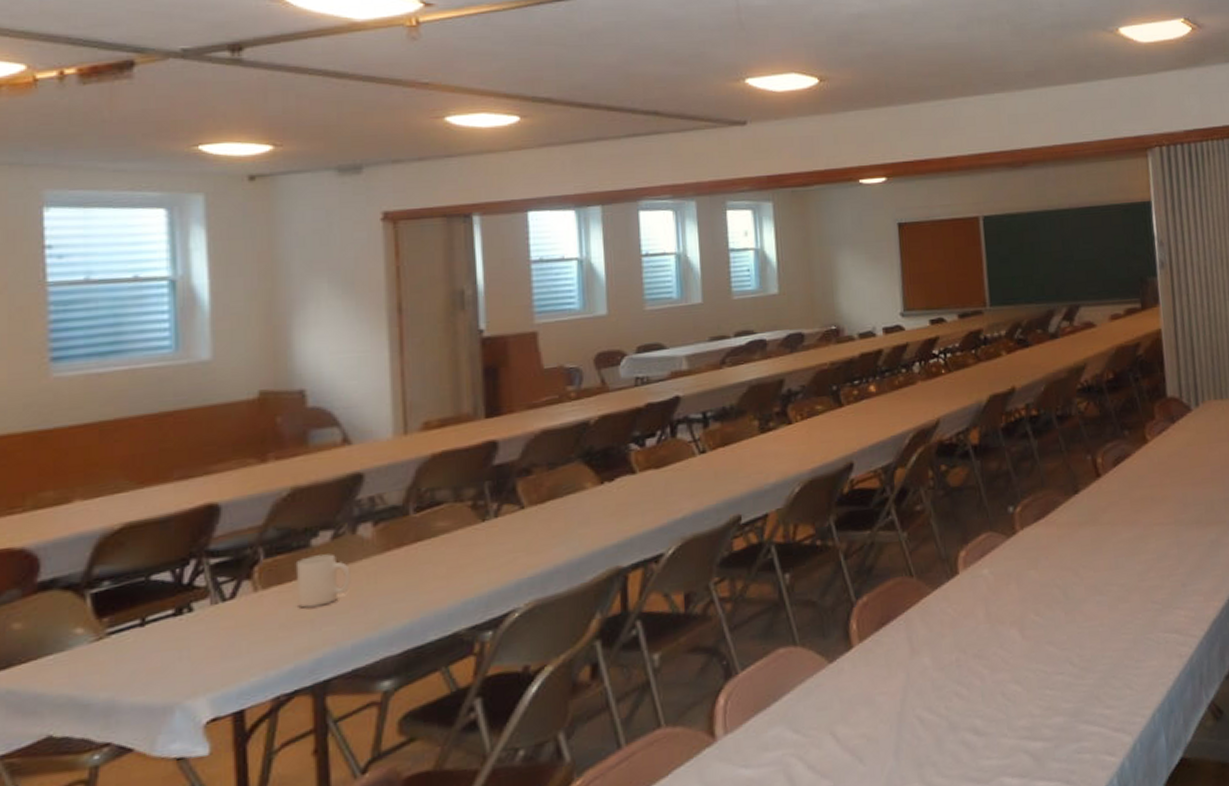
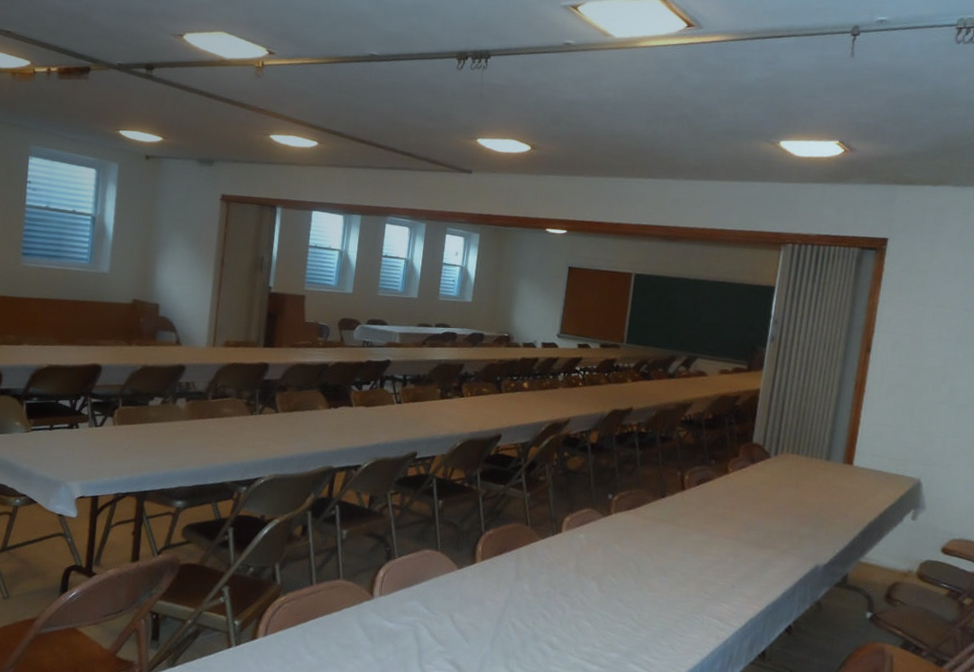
cup: present [295,553,351,608] -> none [136,411,169,444]

